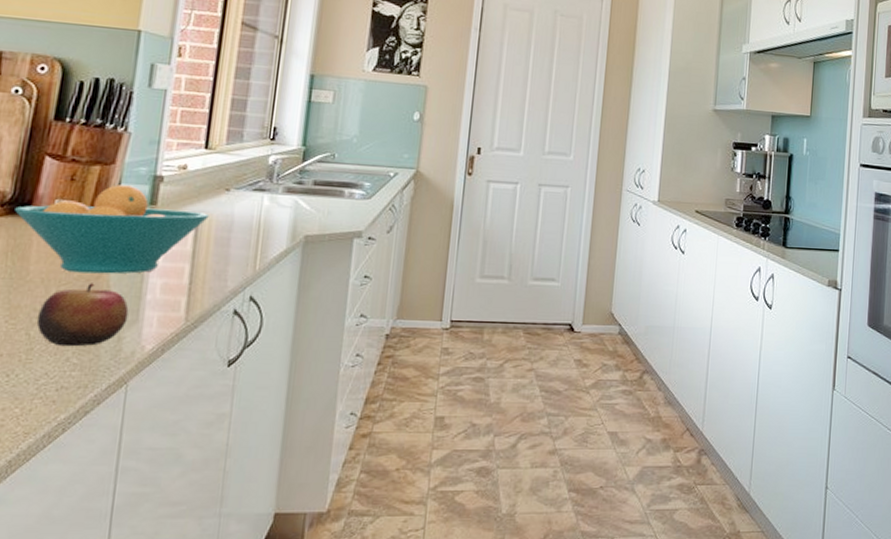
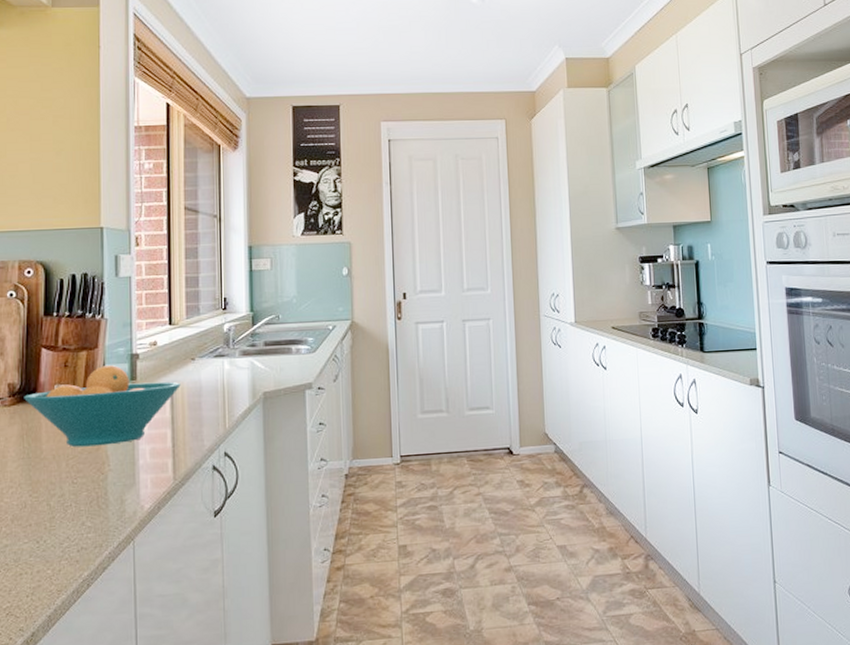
apple: present [36,283,129,347] -> none [54,454,127,513]

